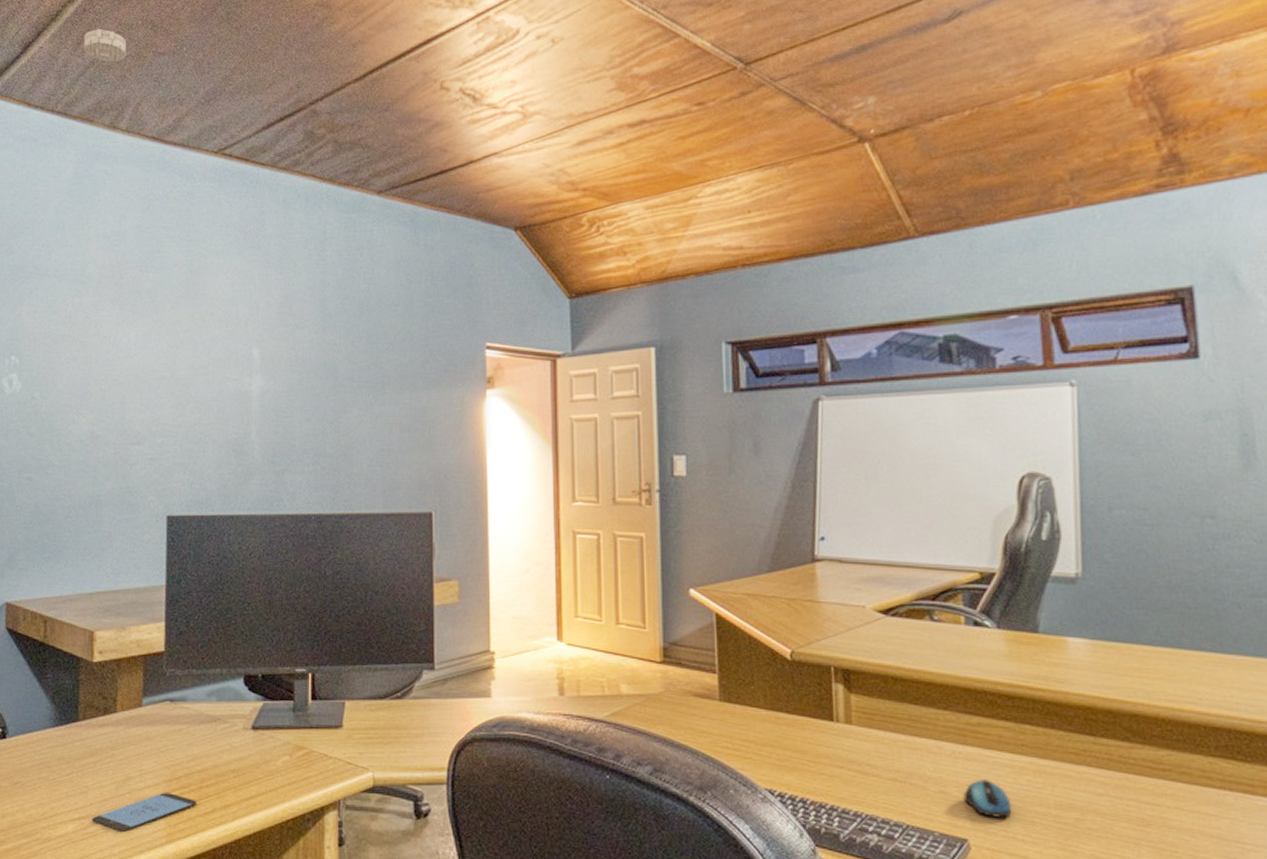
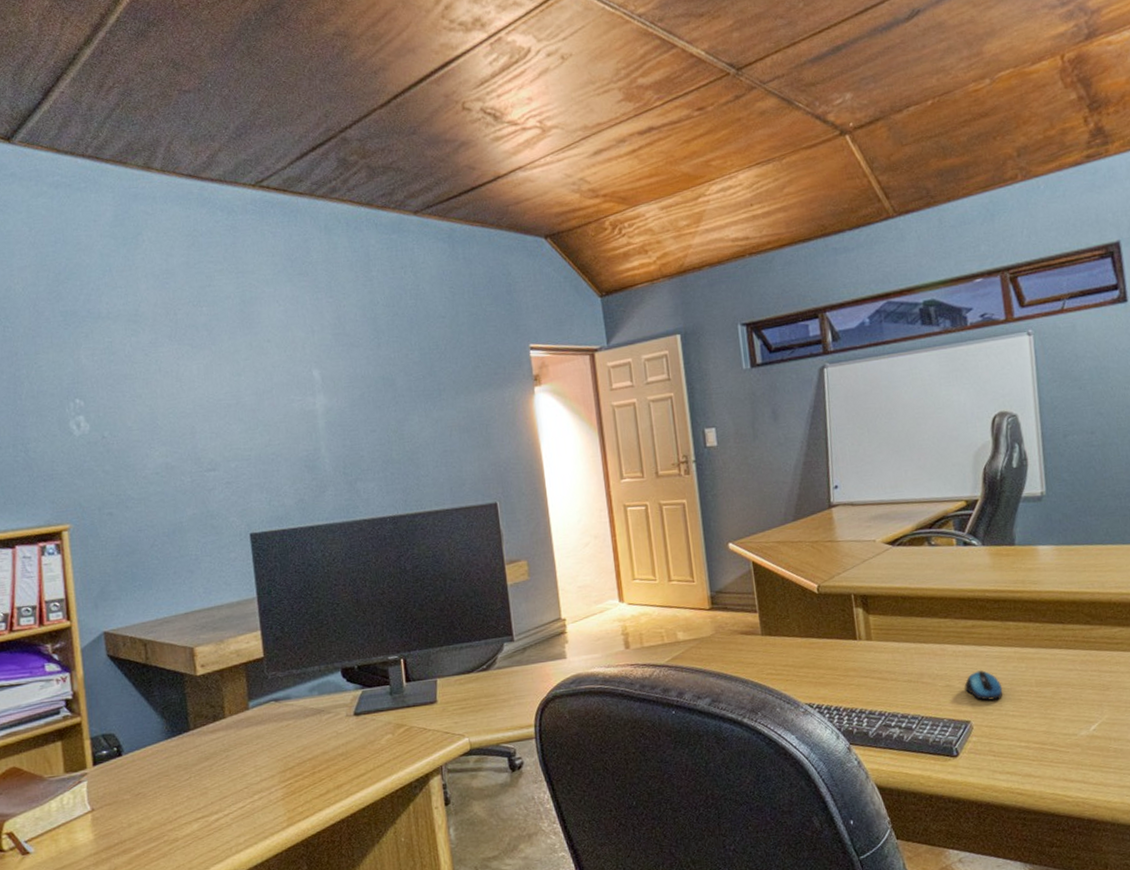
smoke detector: present [83,28,127,62] -> none [105,70,151,103]
smartphone: present [92,793,196,832] -> none [215,782,311,823]

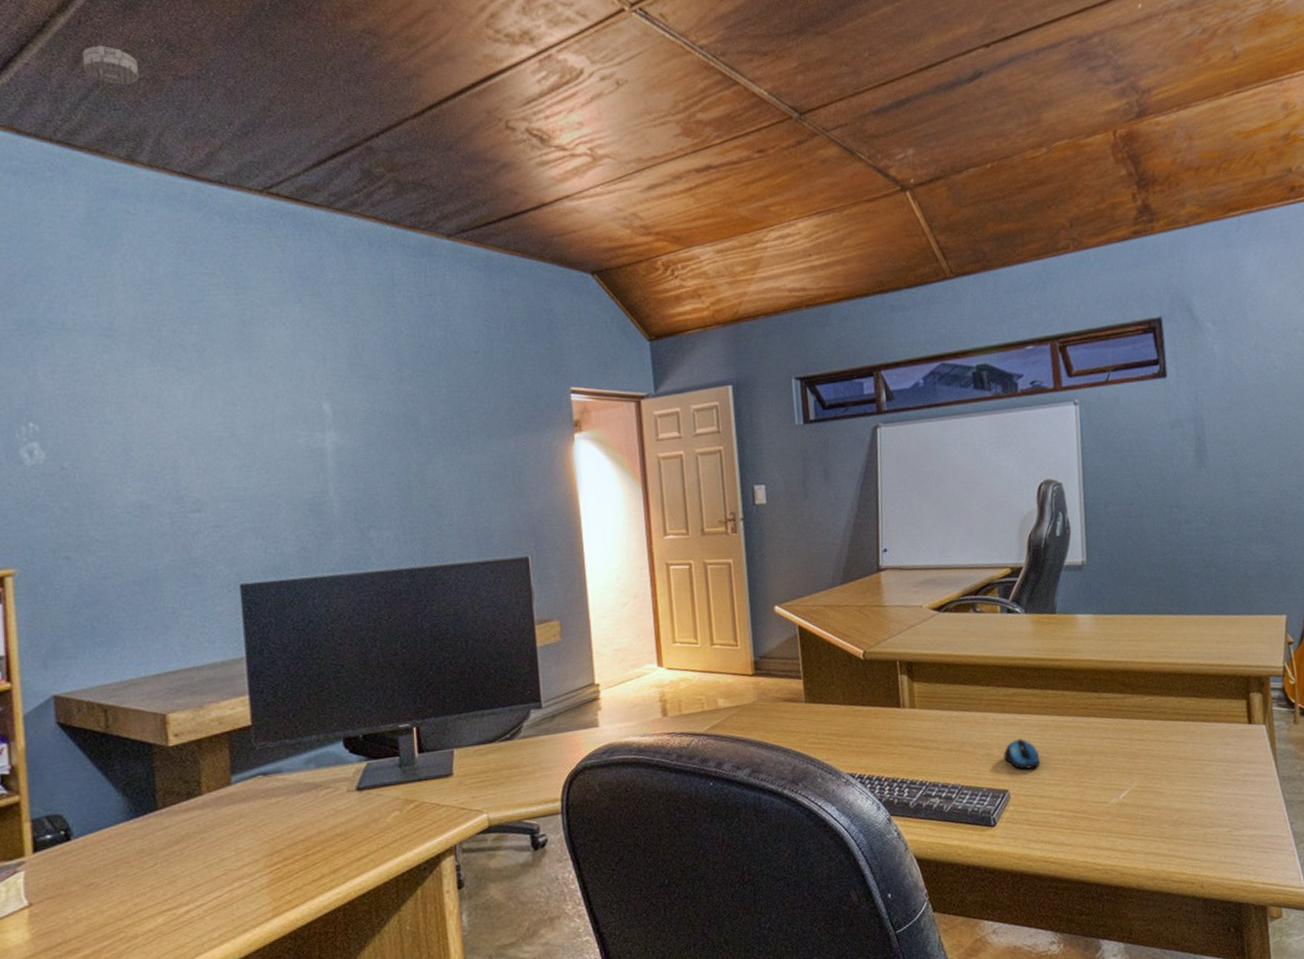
smoke detector: none [105,70,151,103] -> present [82,45,139,85]

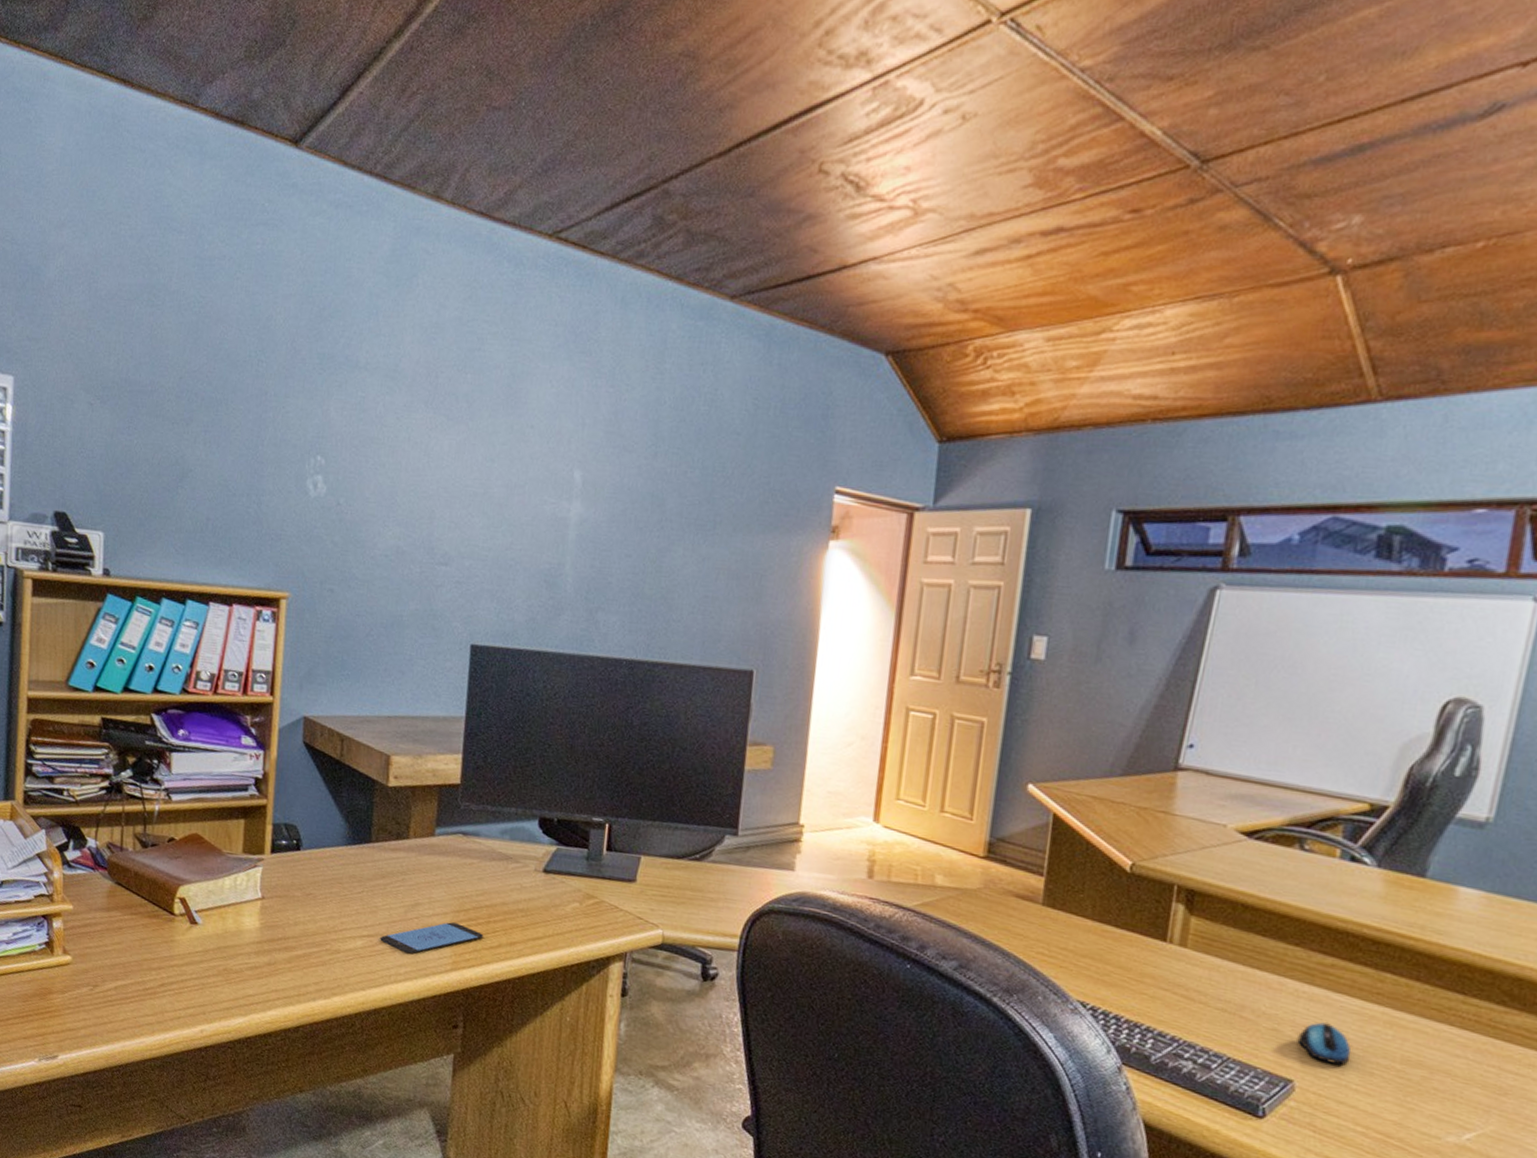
smoke detector: present [82,45,139,85] -> none [409,72,458,116]
smartphone: none [184,866,302,915] -> present [380,922,483,954]

